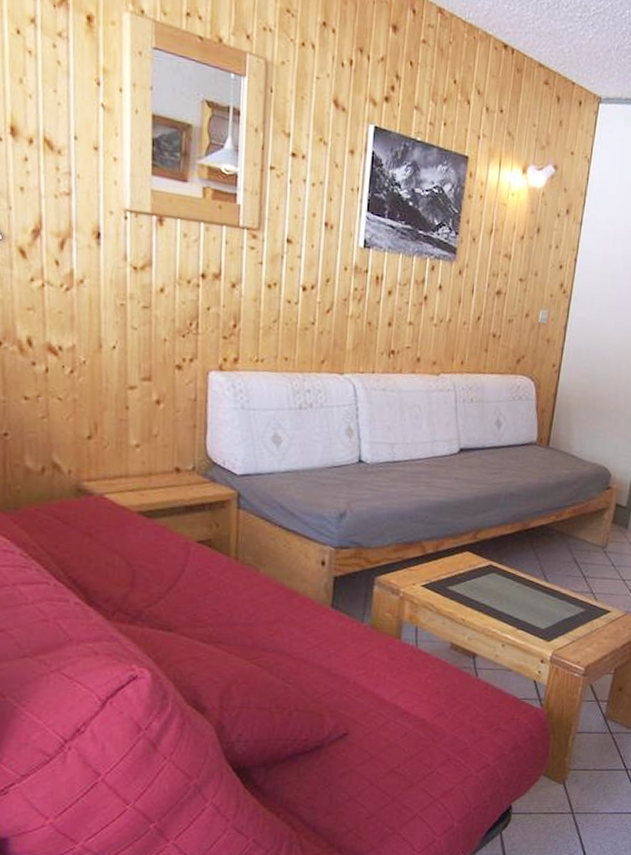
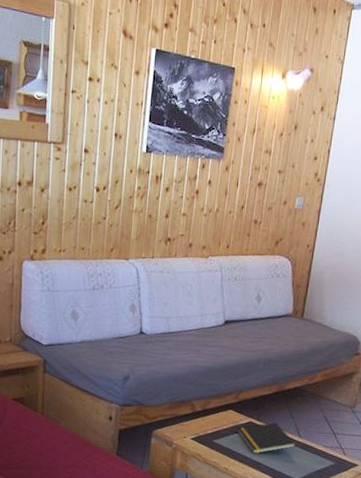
notepad: none [475,565,543,602] -> present [237,422,296,454]

